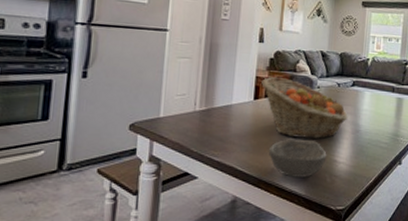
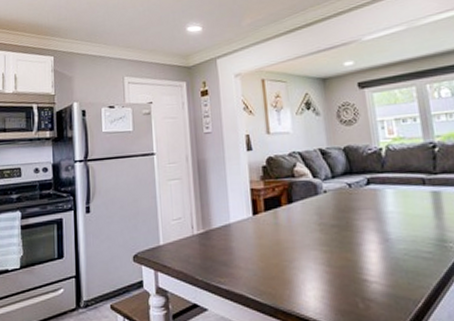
fruit basket: present [261,76,348,139] -> none [258,185,370,255]
bowl: present [268,137,327,178] -> none [279,255,353,304]

